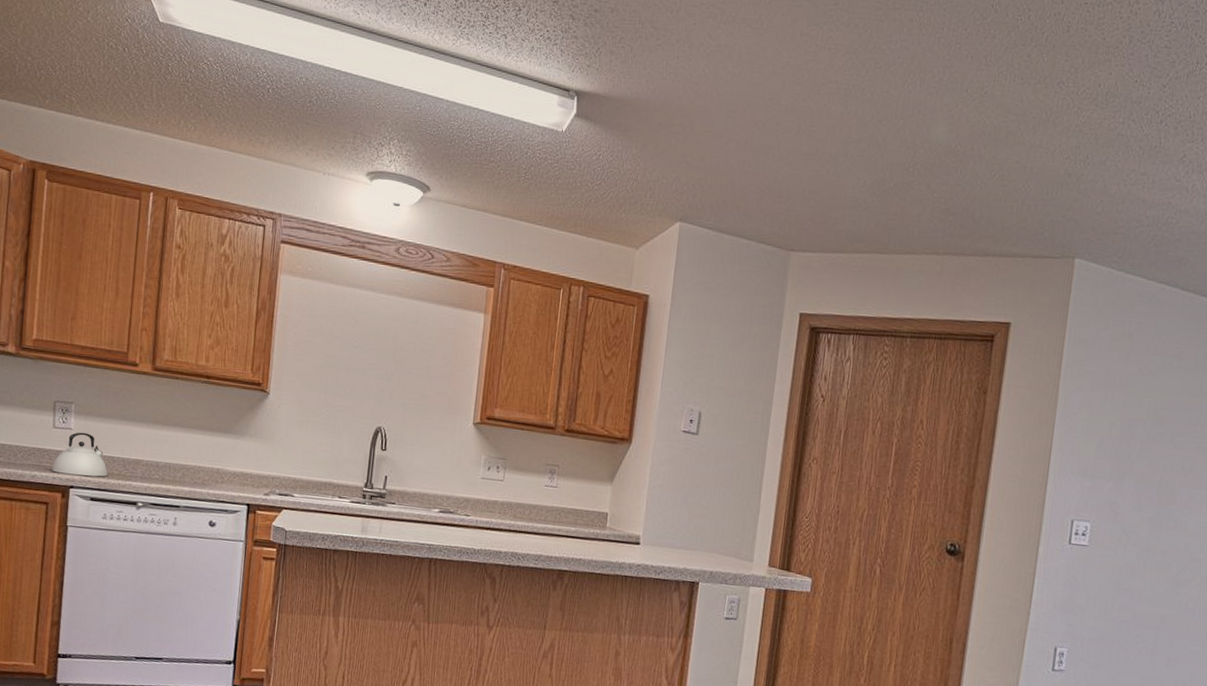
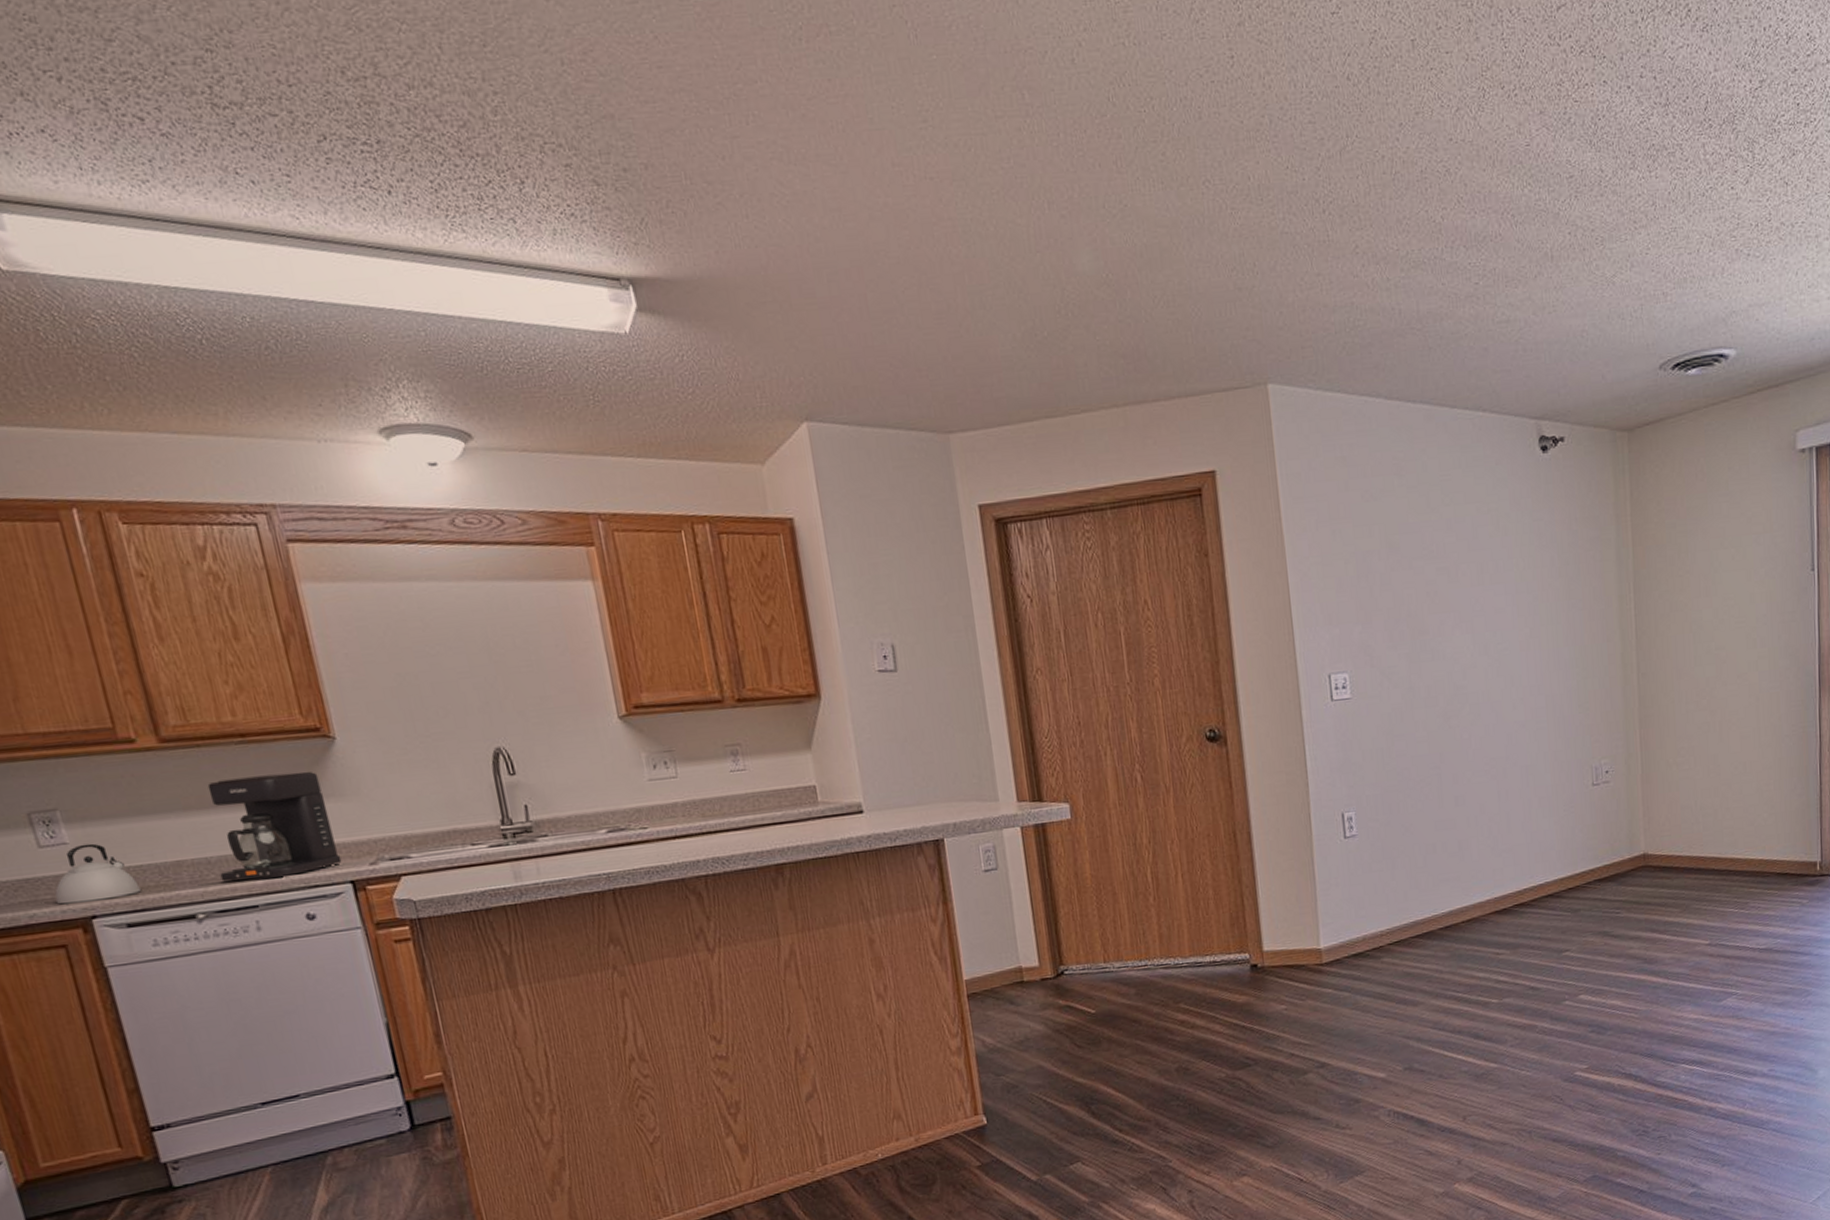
coffee maker: none [161,407,249,490] -> present [207,771,342,882]

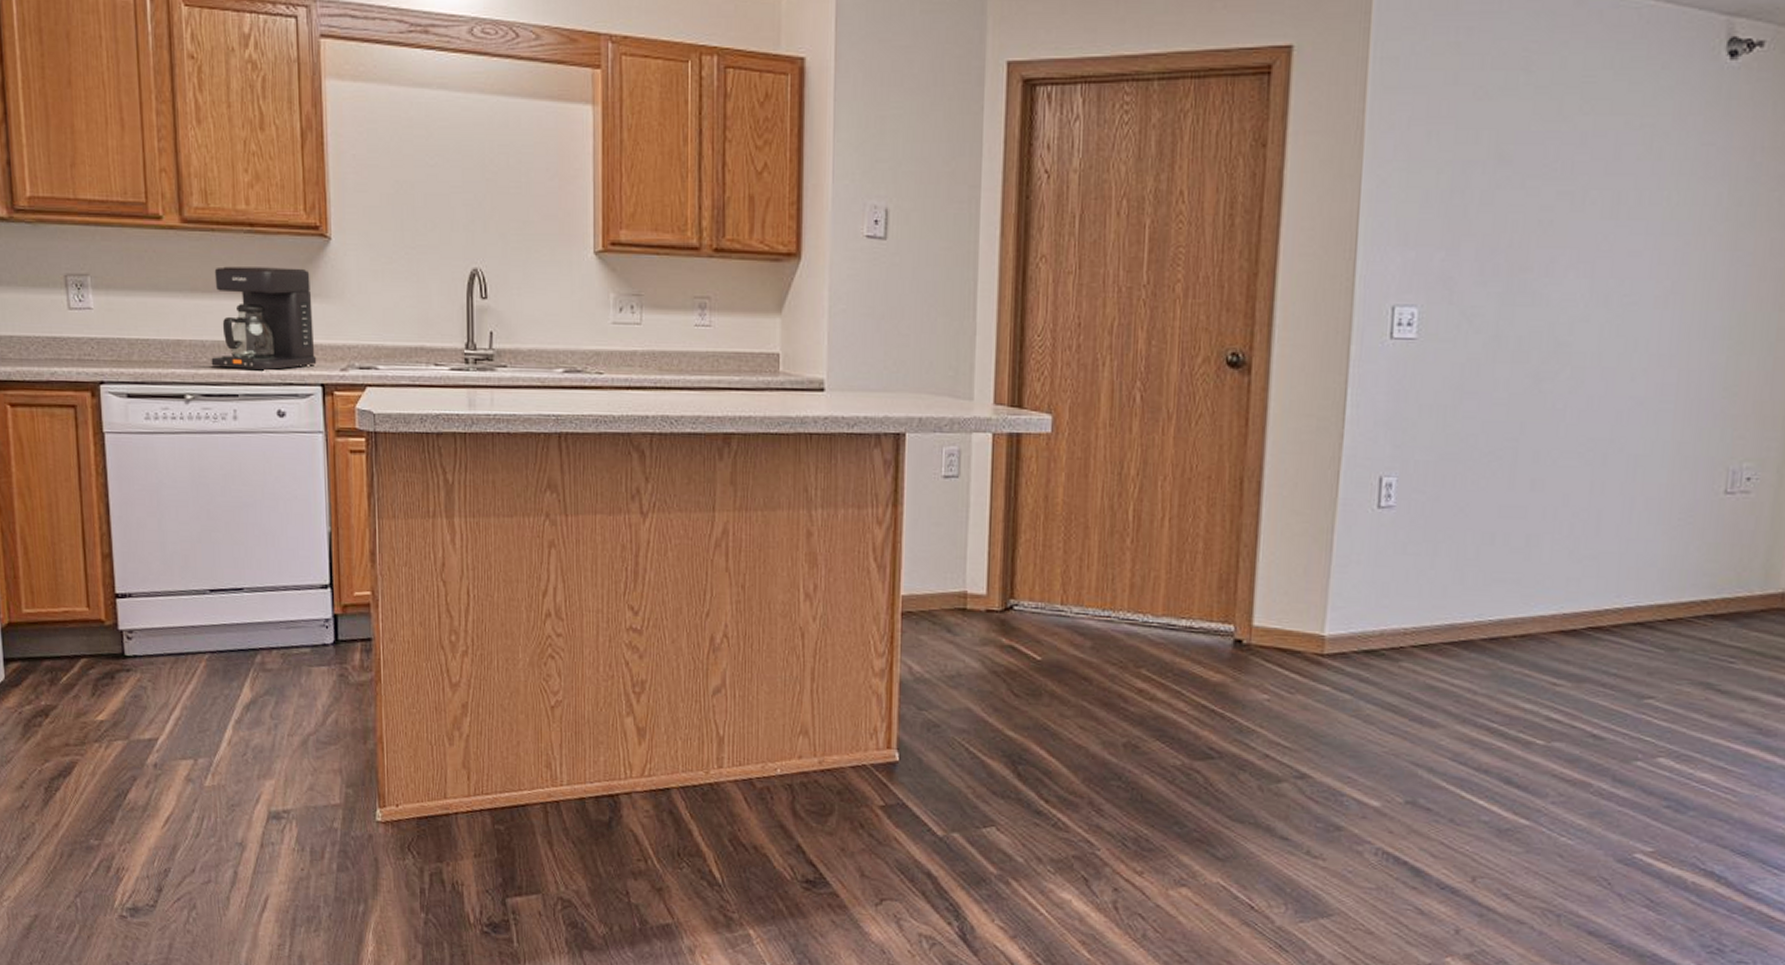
kettle: present [55,843,142,905] -> none [74,311,145,368]

